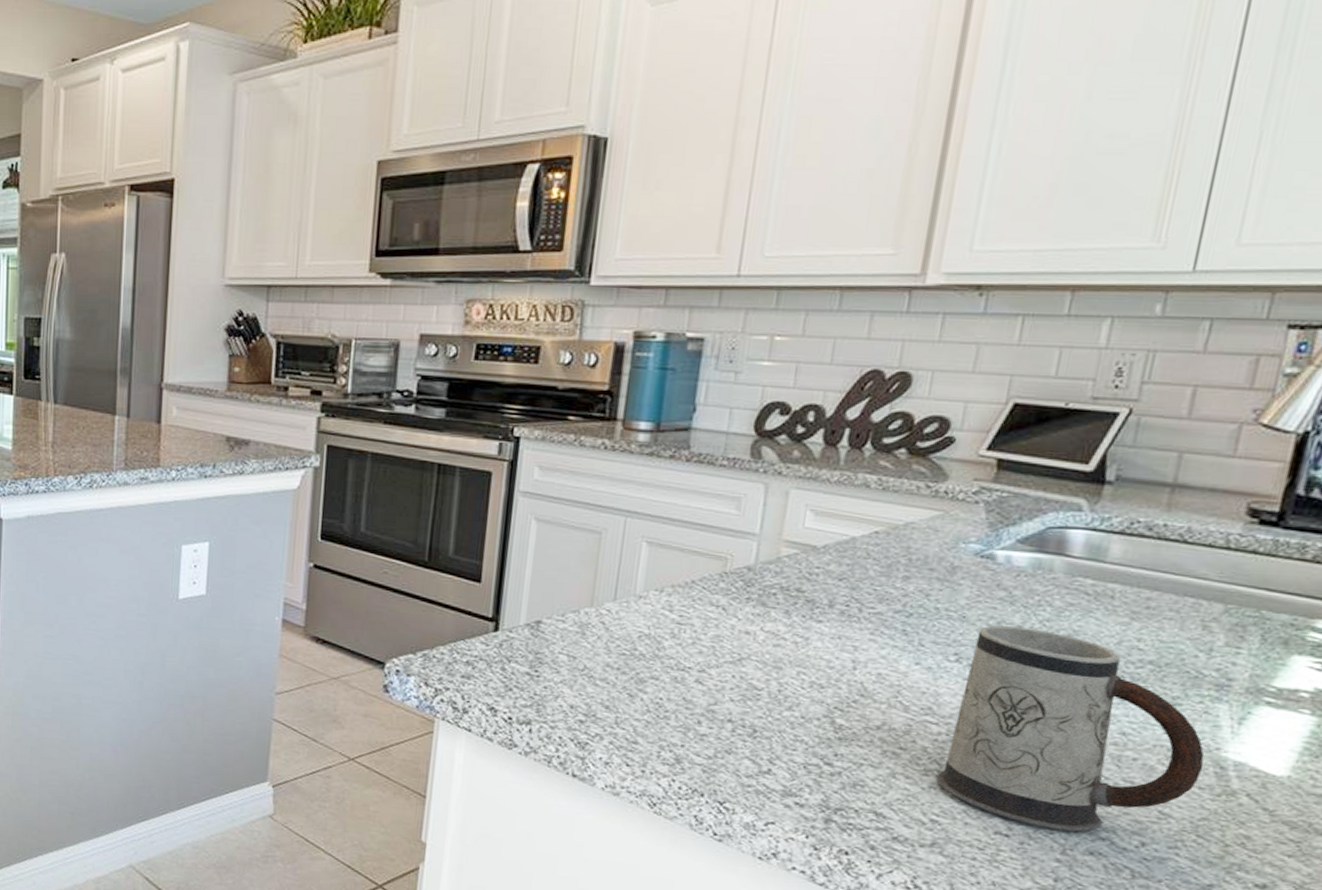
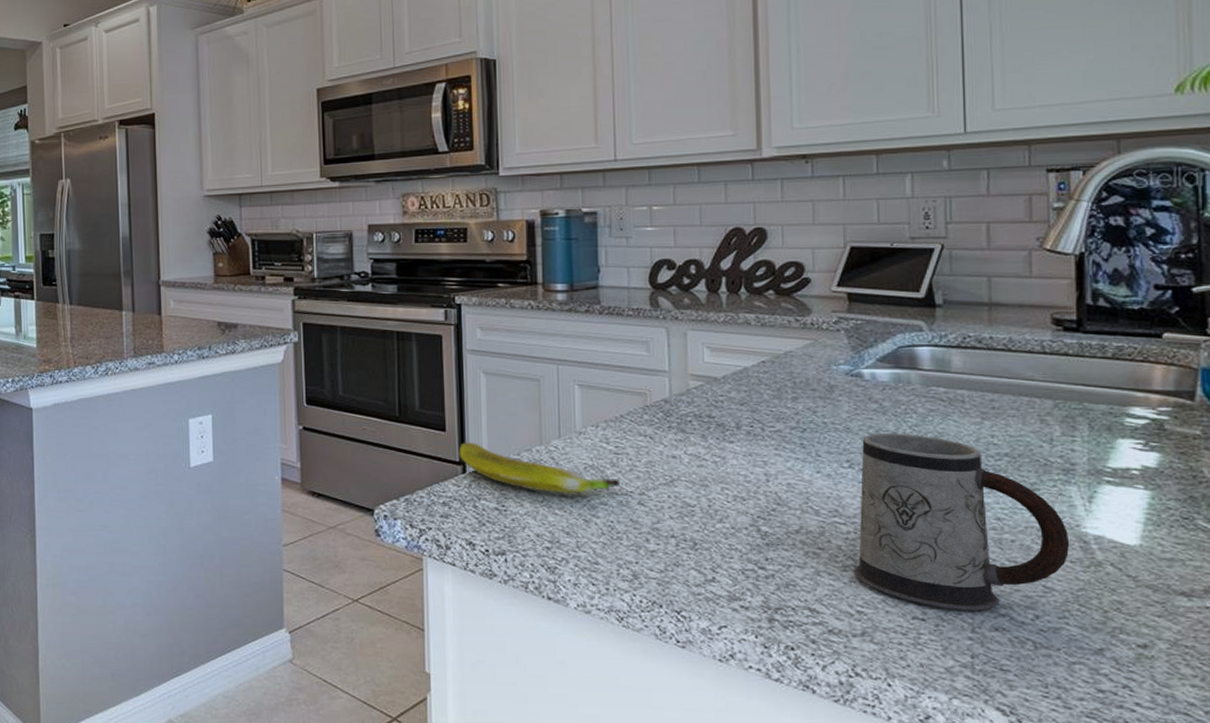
banana: none [492,597,678,664] -> present [459,442,619,494]

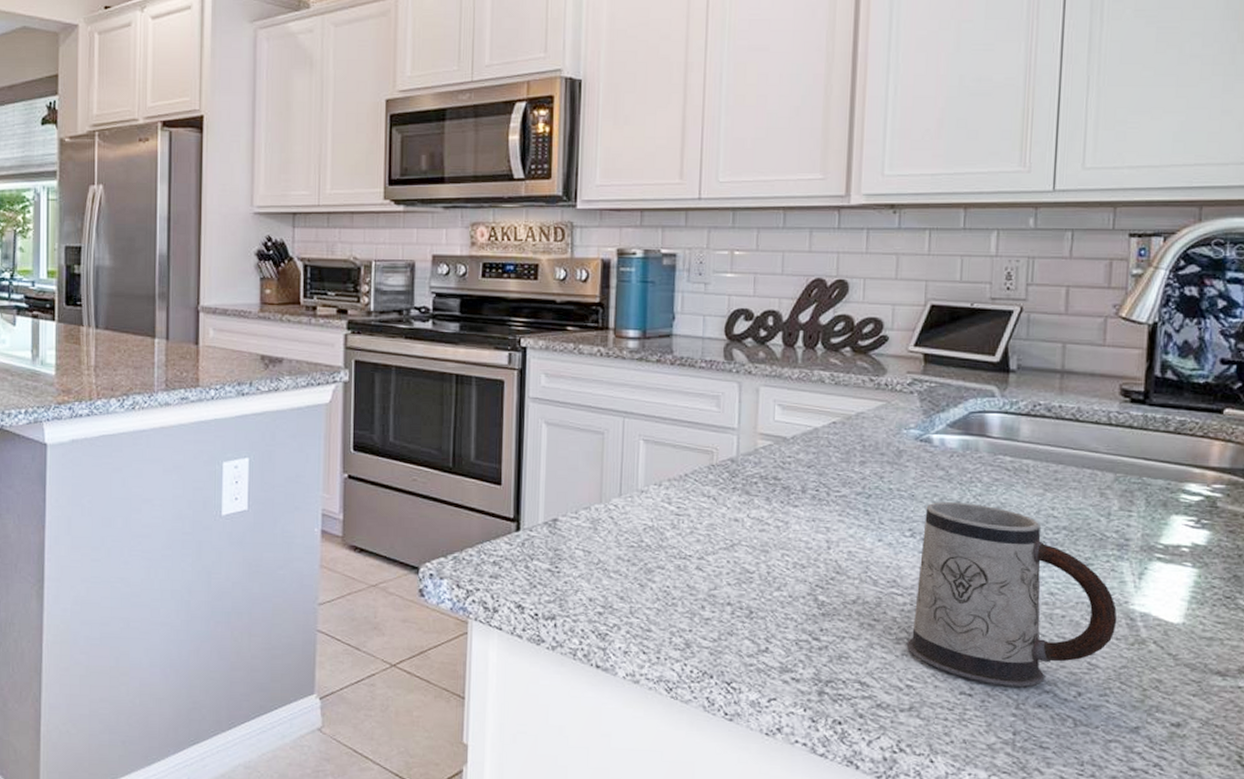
banana: present [459,442,619,494] -> none [513,498,679,556]

